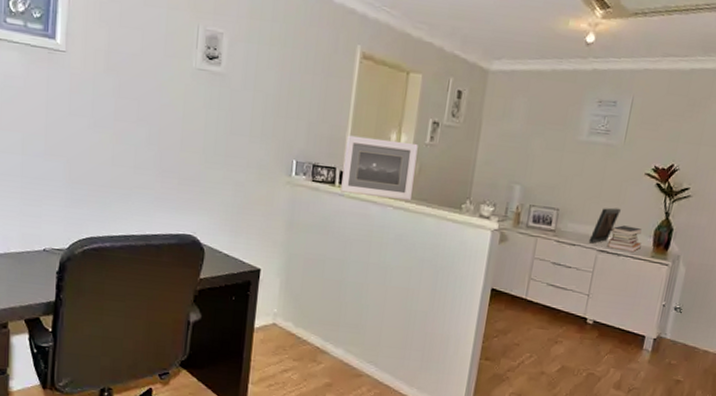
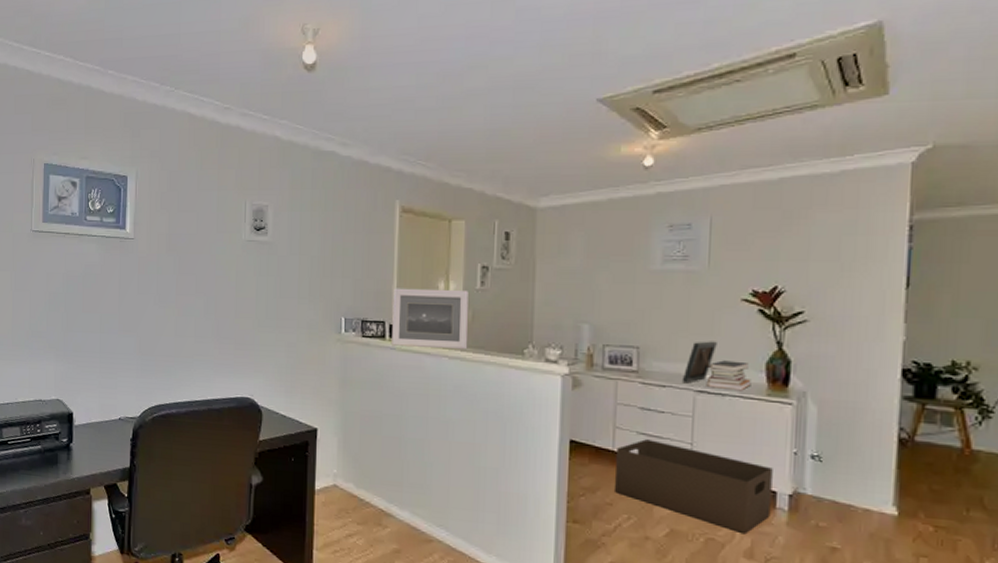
storage basket: none [523,290,646,370] -> present [615,439,773,535]

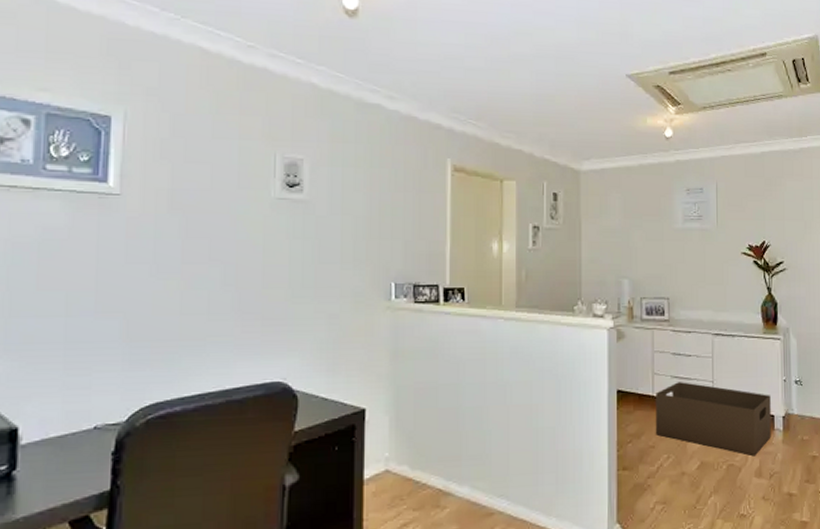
picture frame: present [392,288,469,350] -> none [446,249,523,311]
picture frame: present [681,341,717,384] -> none [702,289,726,328]
books: present [706,360,751,391] -> none [720,306,752,332]

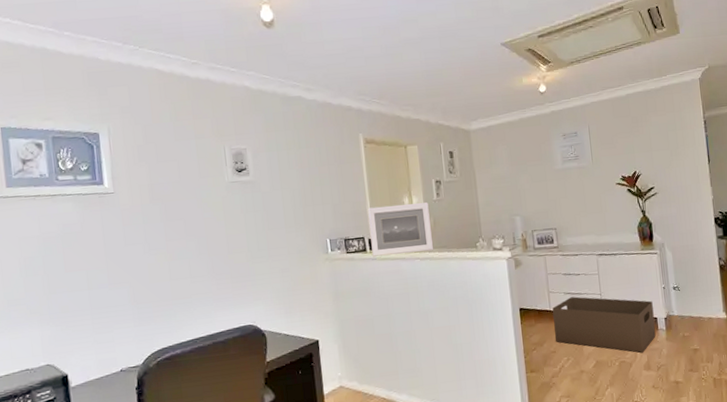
picture frame: none [446,249,523,311] -> present [367,202,434,257]

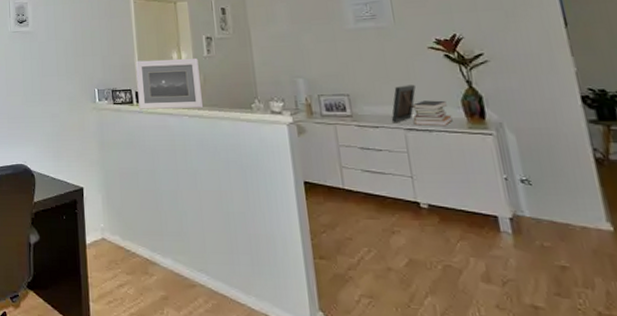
storage basket: present [552,296,656,353] -> none [346,176,497,259]
picture frame: none [587,216,606,250] -> present [391,84,416,123]
books: none [603,228,631,251] -> present [413,100,453,127]

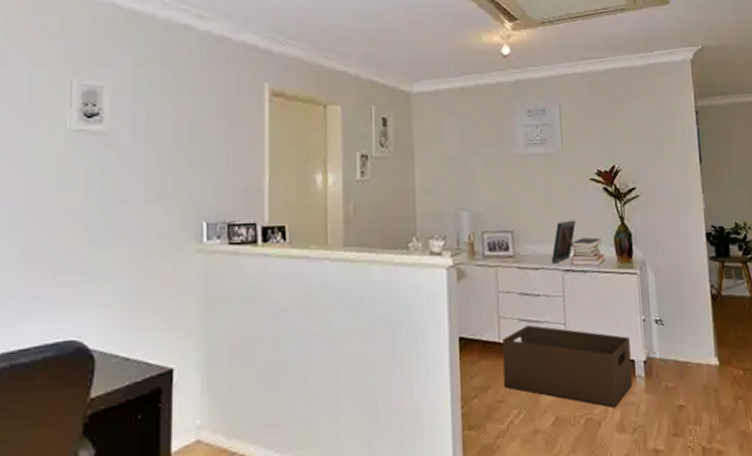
picture frame: present [135,58,204,110] -> none [265,181,351,252]
storage basket: none [346,176,497,259] -> present [502,325,633,408]

